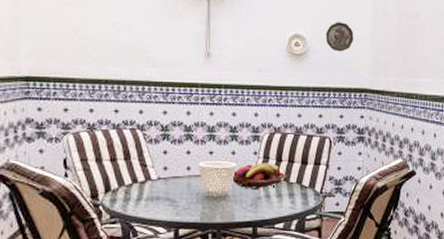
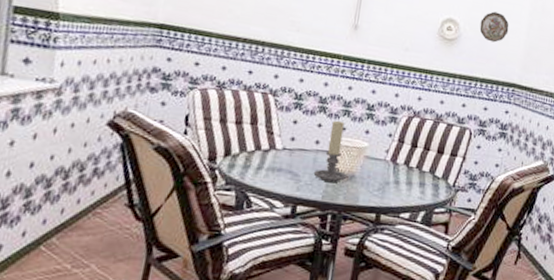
candle holder: none [189,145,221,203] -> present [313,120,347,182]
fruit basket: present [230,163,287,191] -> none [360,146,421,175]

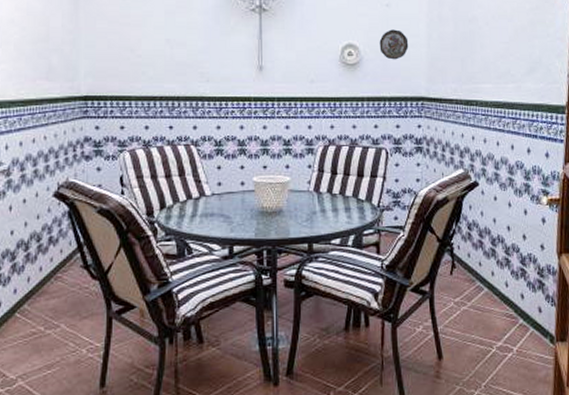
candle holder: present [313,120,347,182] -> none [243,160,275,219]

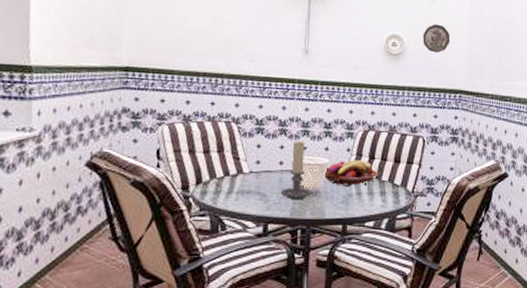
candle holder: none [243,160,275,219] -> present [280,141,312,199]
fruit basket: none [285,176,343,205] -> present [322,160,380,188]

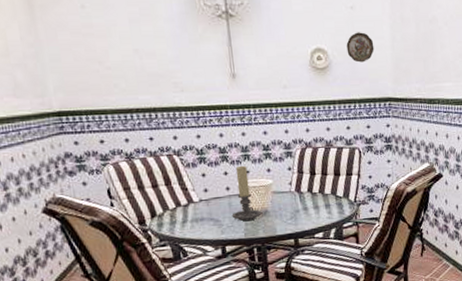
fruit basket: present [322,160,380,188] -> none [268,177,322,204]

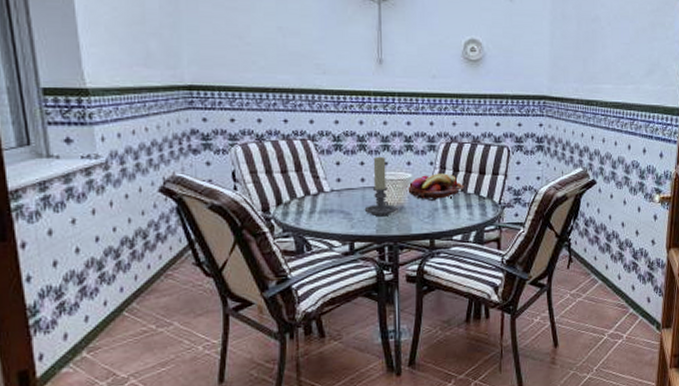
fruit basket: none [268,177,322,204] -> present [406,173,465,202]
decorative plate: present [346,32,375,63] -> none [502,26,532,57]

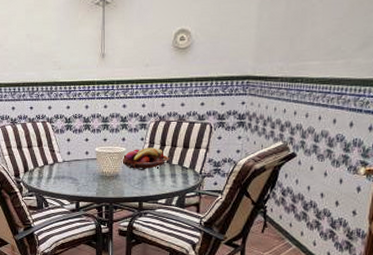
candle holder: present [364,156,397,216] -> none [87,134,113,181]

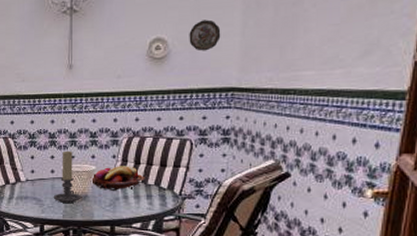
candle holder: none [87,134,113,181] -> present [53,150,81,203]
decorative plate: none [210,13,239,42] -> present [189,19,221,51]

